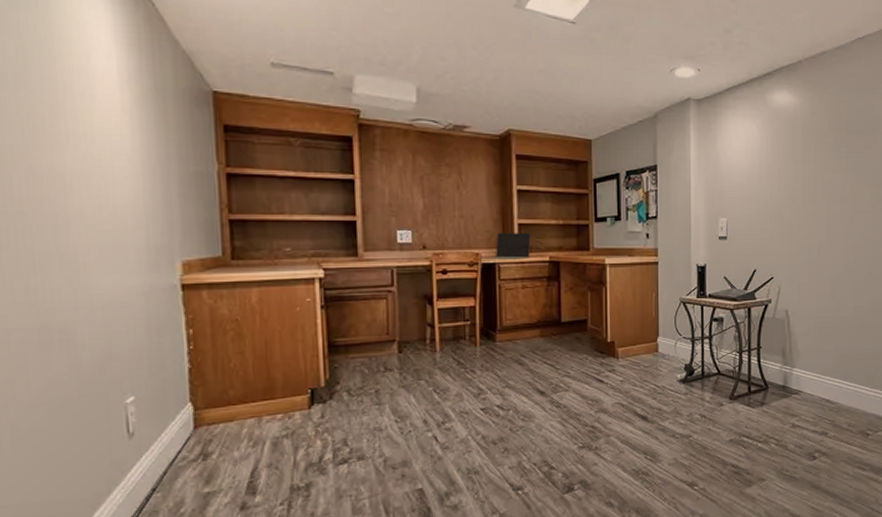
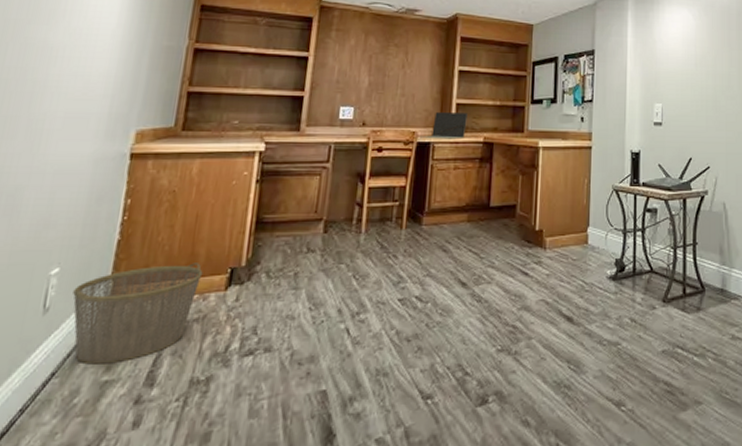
basket: none [154,385,283,480] -> present [73,263,203,365]

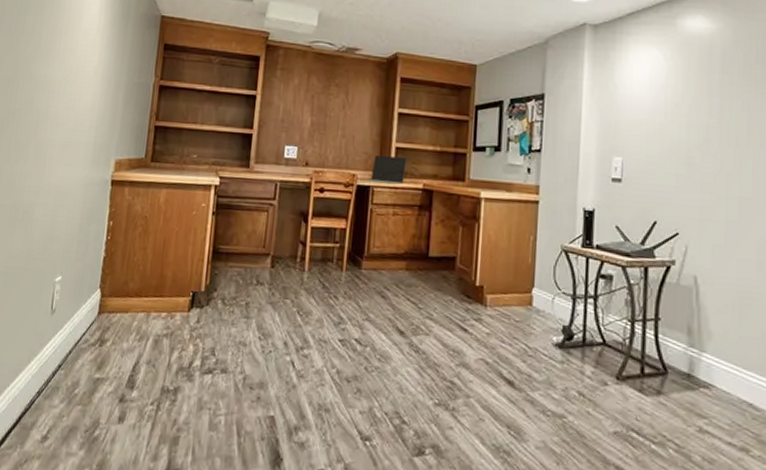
basket: present [73,263,203,365] -> none [72,283,170,364]

